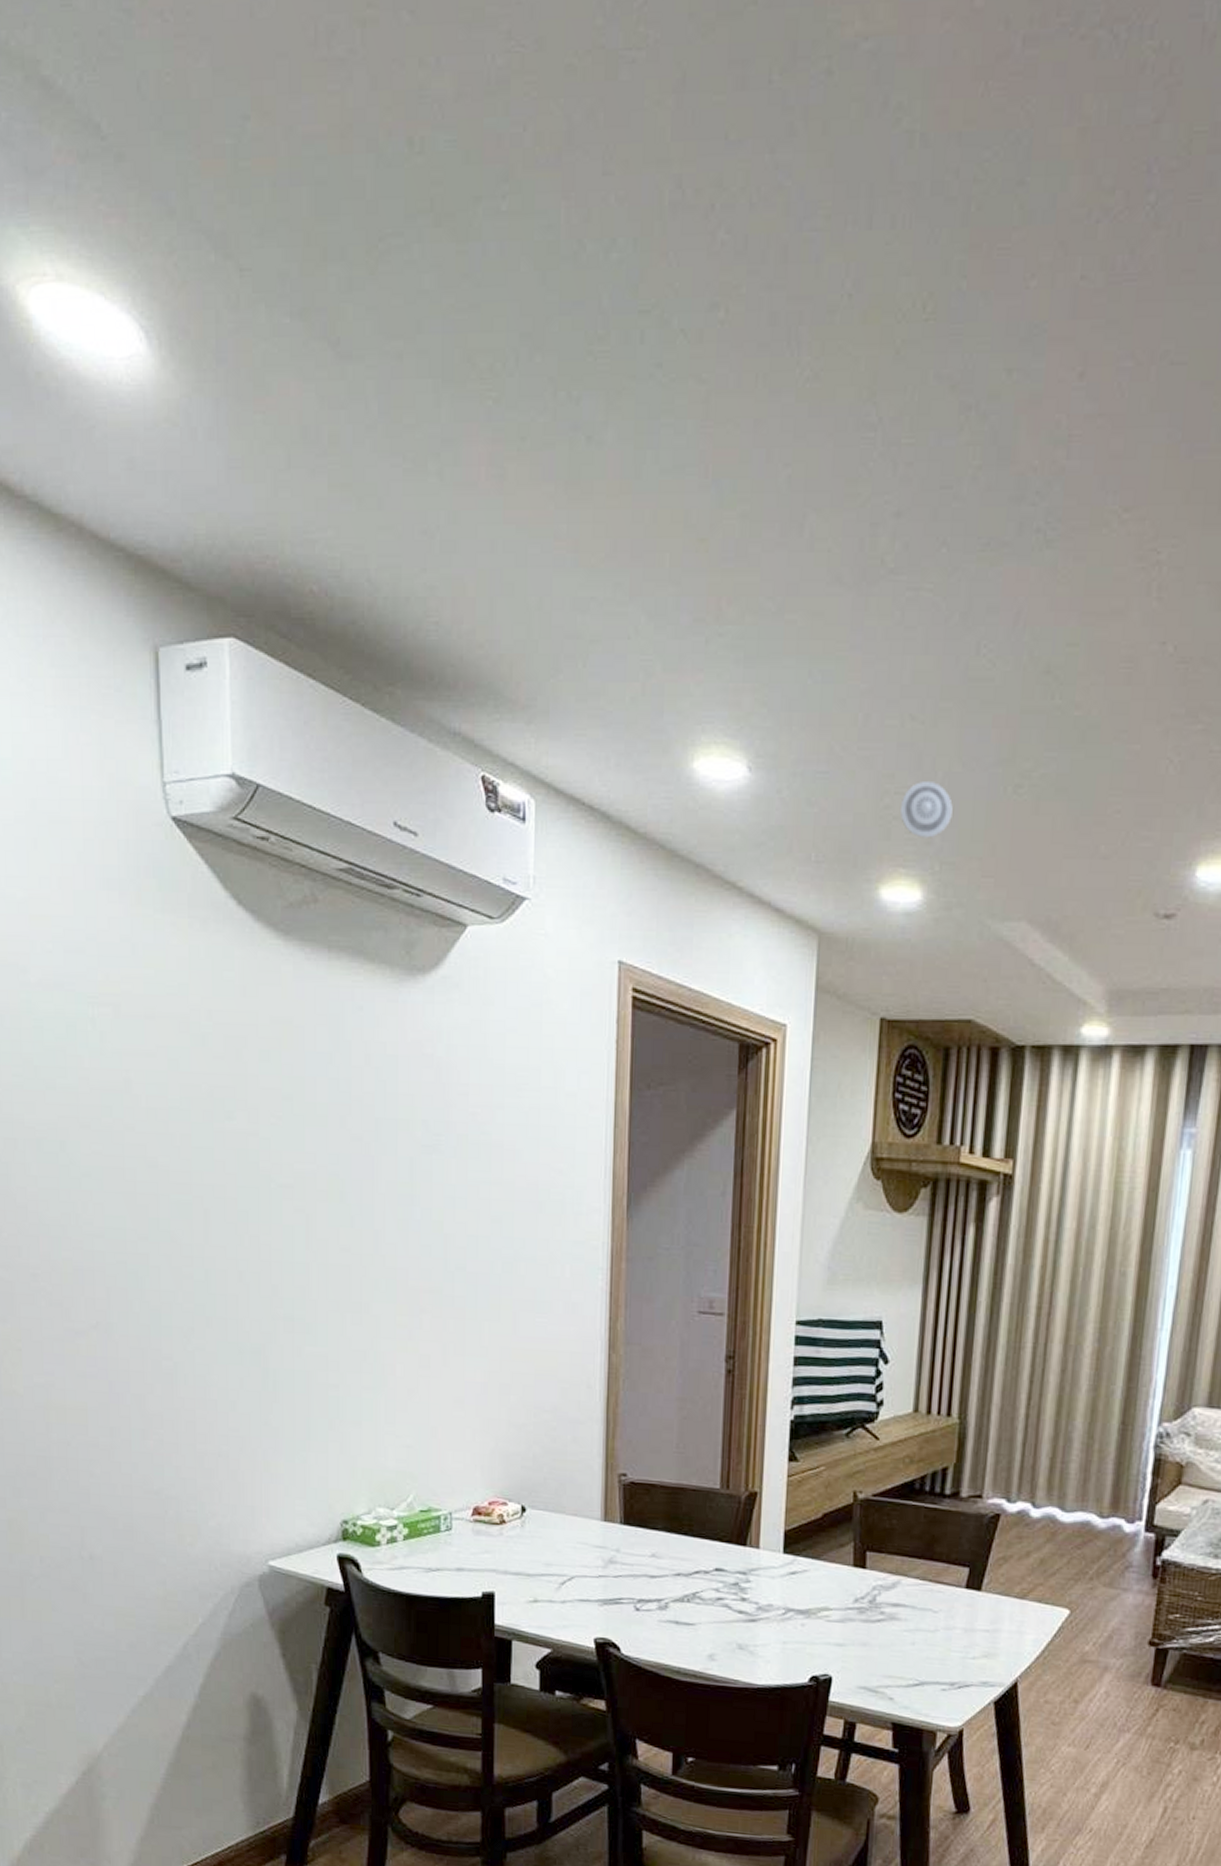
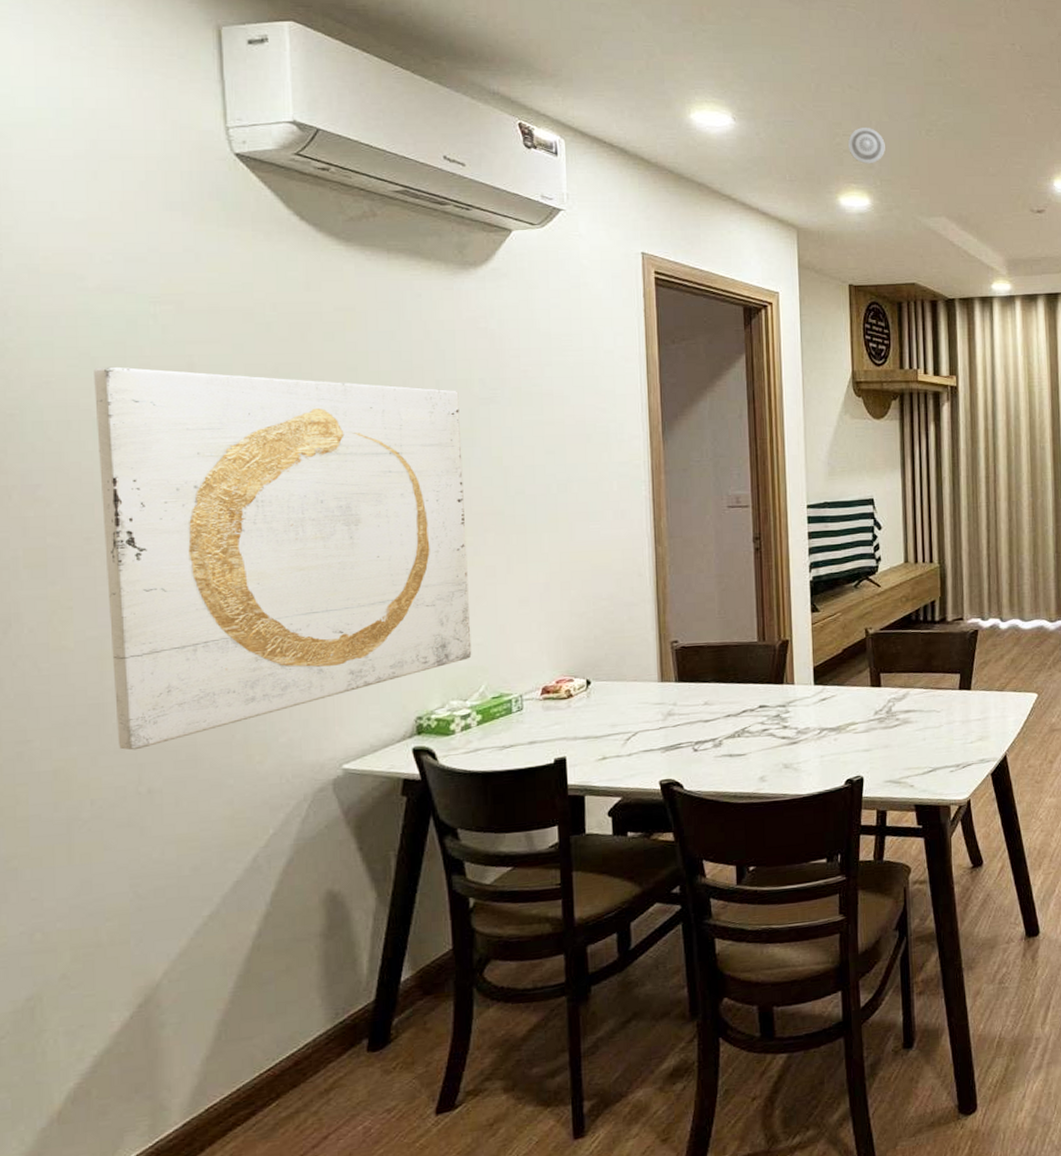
wall art: none [37,1078,401,1512] -> present [94,366,472,750]

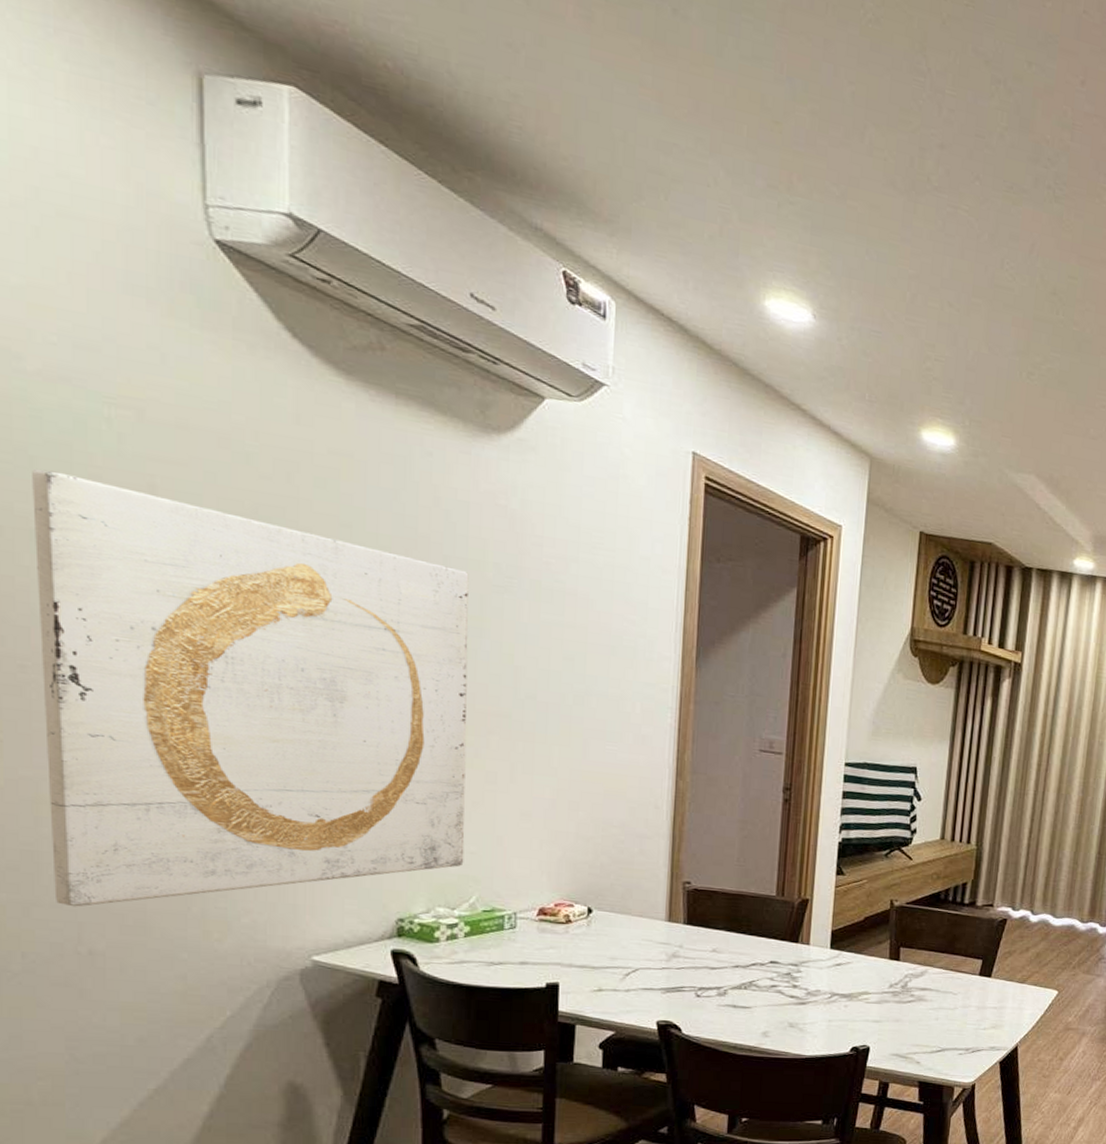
smoke detector: present [847,127,885,164] -> none [938,354,981,400]

